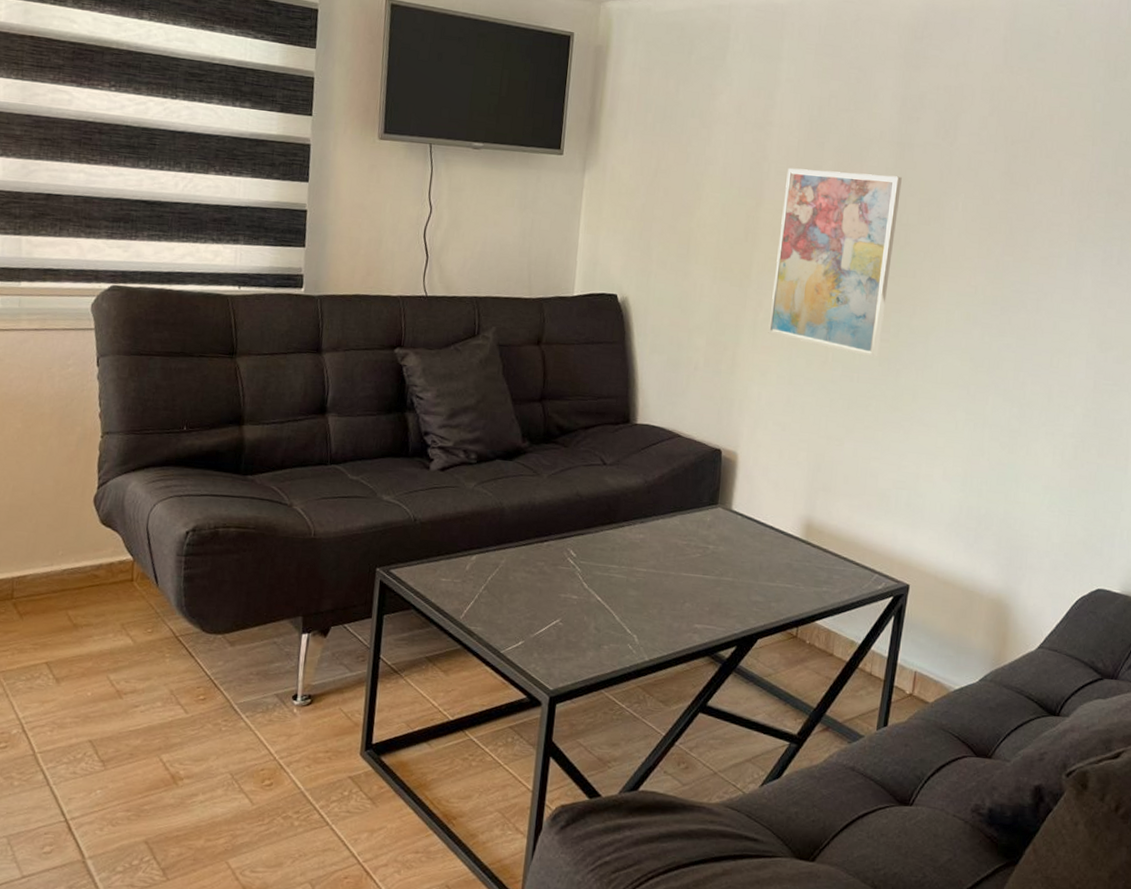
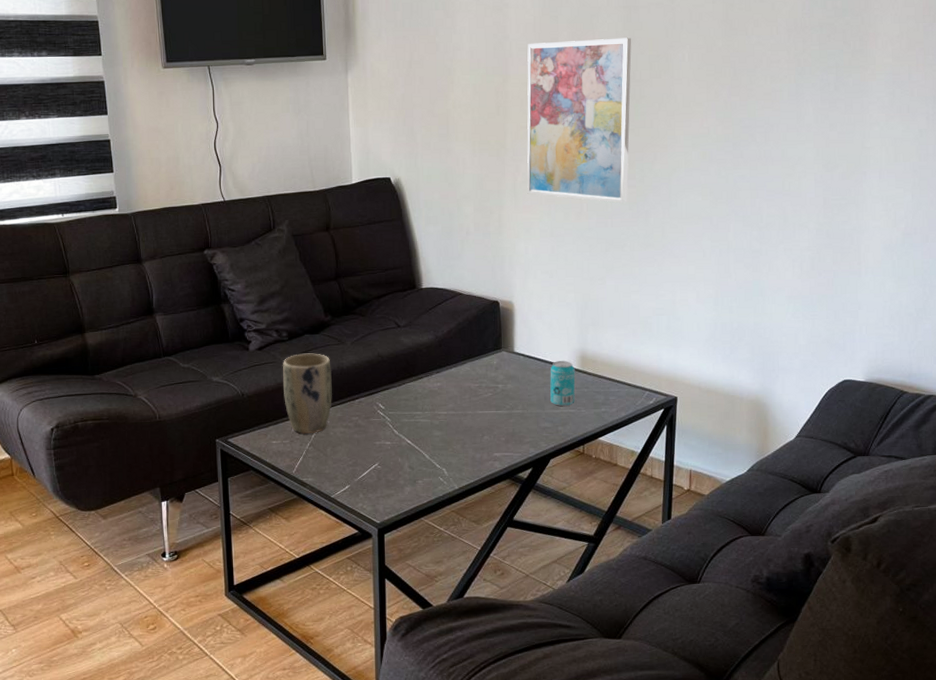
plant pot: none [462,481,522,575] -> present [282,353,332,435]
beverage can: none [766,526,798,580] -> present [550,361,575,407]

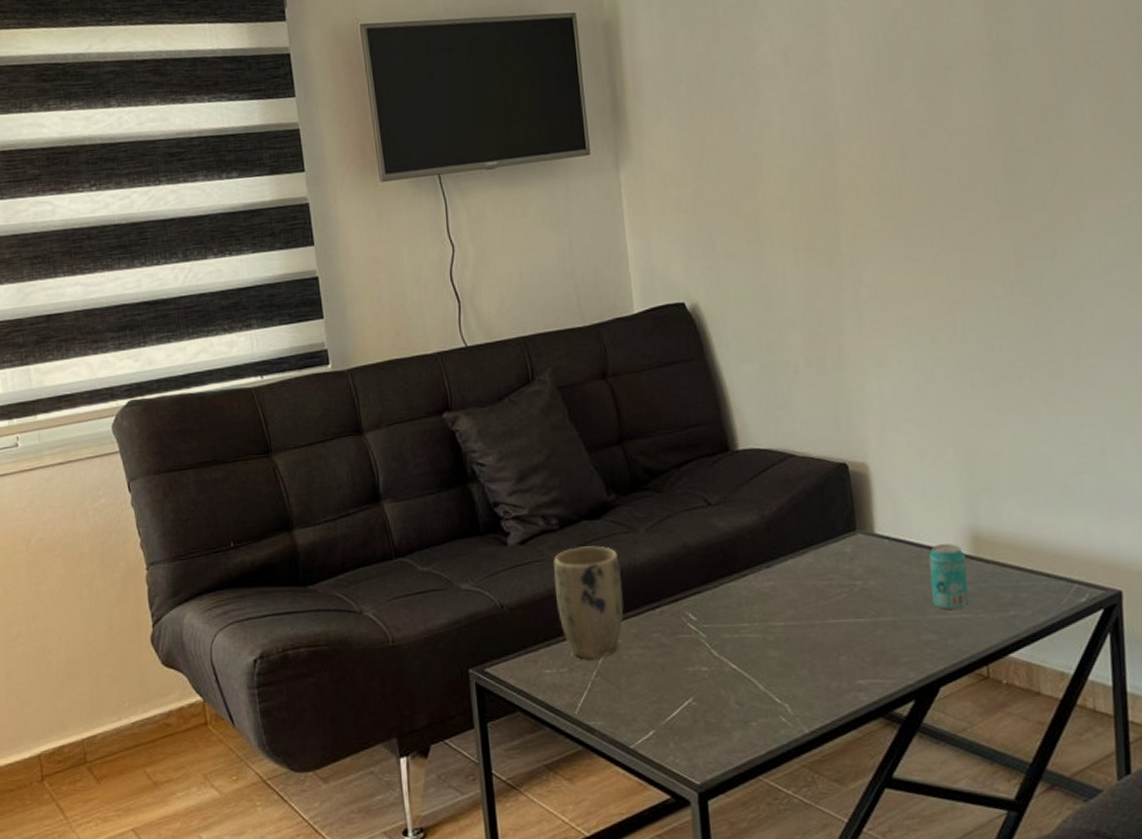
wall art: present [527,37,632,204] -> none [859,92,1020,319]

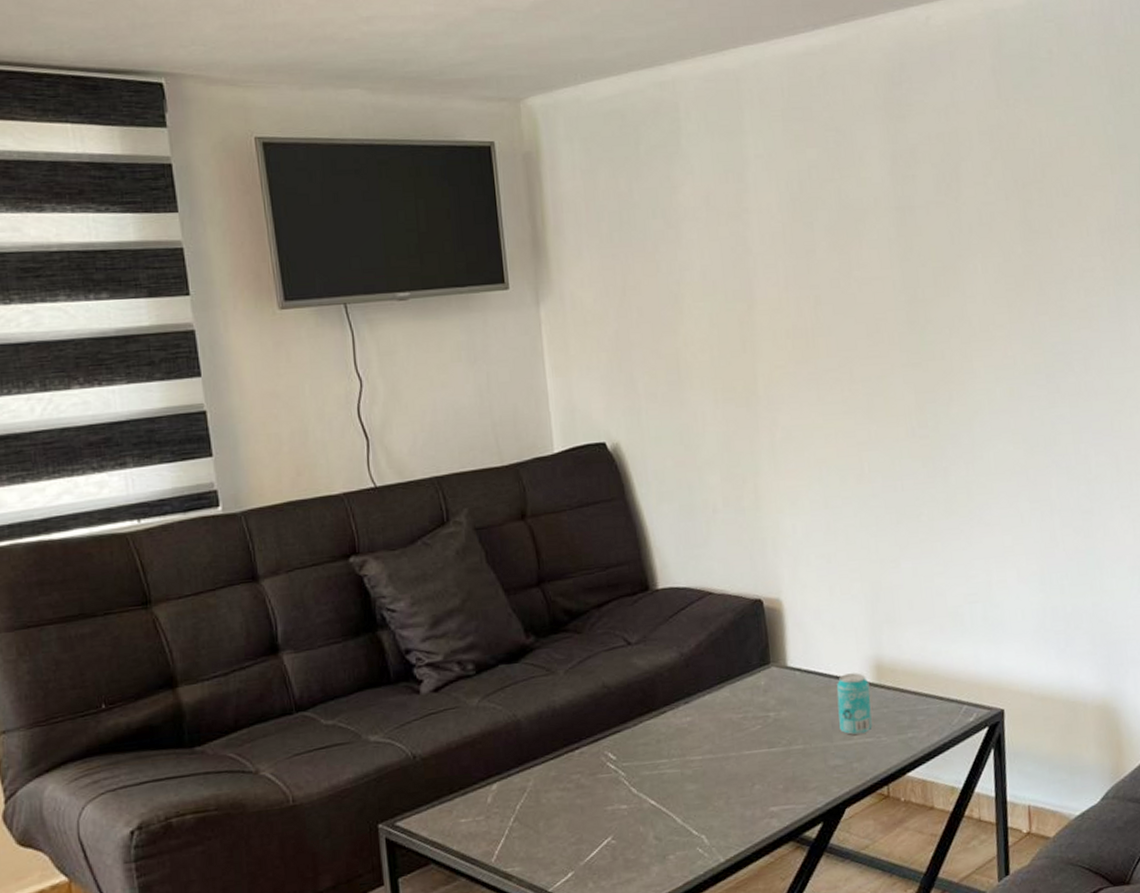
plant pot: present [552,546,624,660] -> none [468,690,543,806]

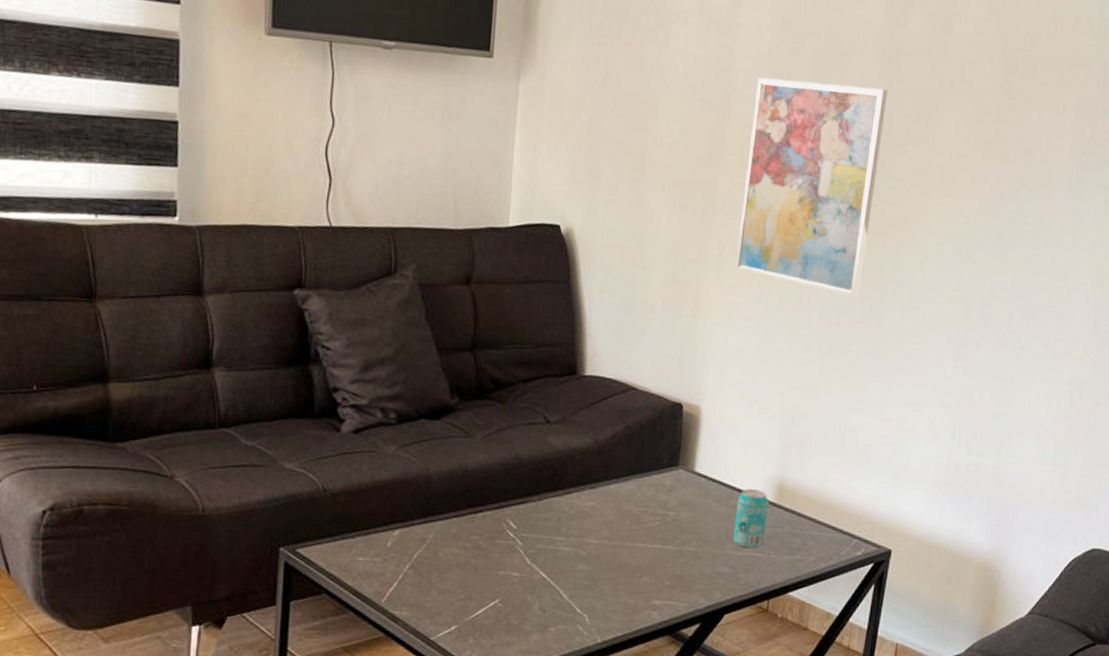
wall art: none [776,246,920,460] -> present [735,77,888,298]

